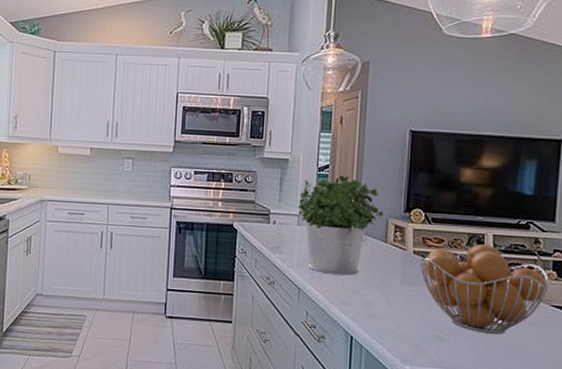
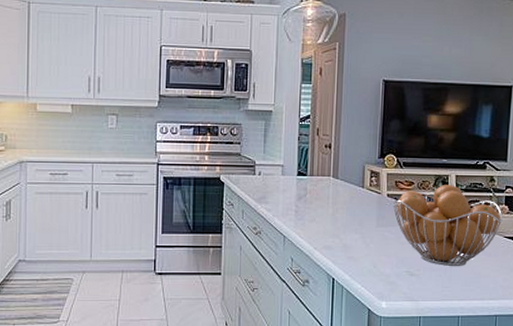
potted plant: present [298,176,383,276] -> none [282,126,360,221]

